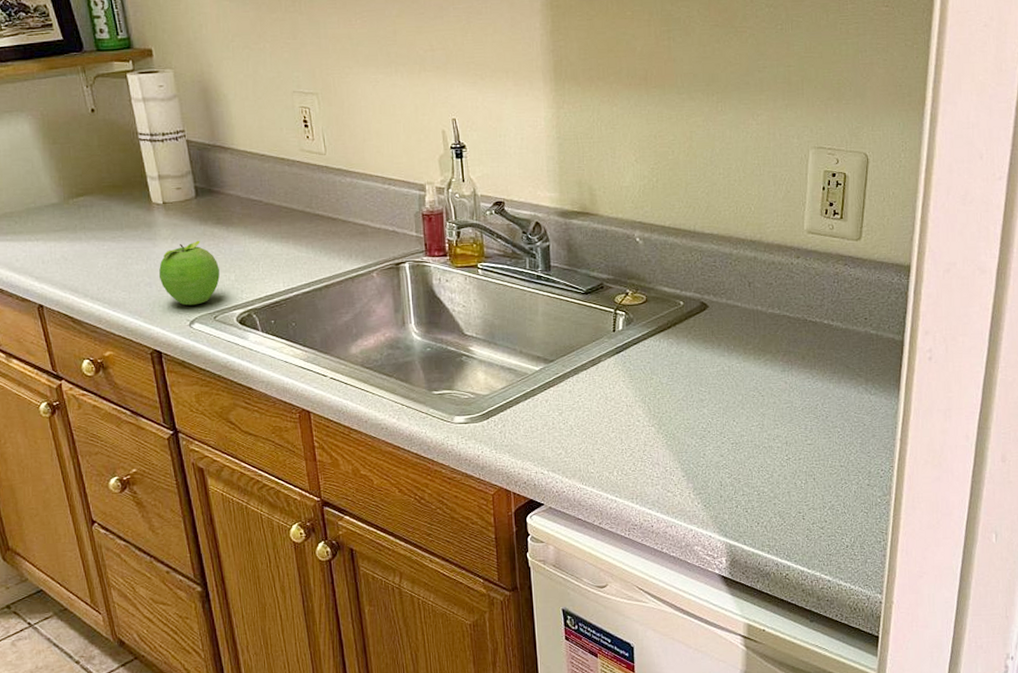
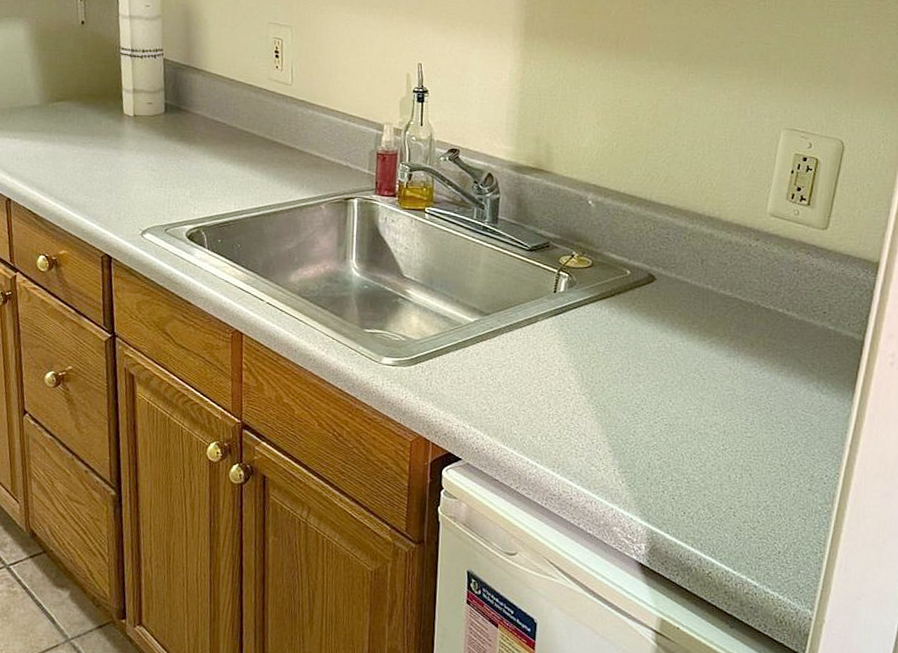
fruit: present [159,240,220,306] -> none [120,154,177,216]

